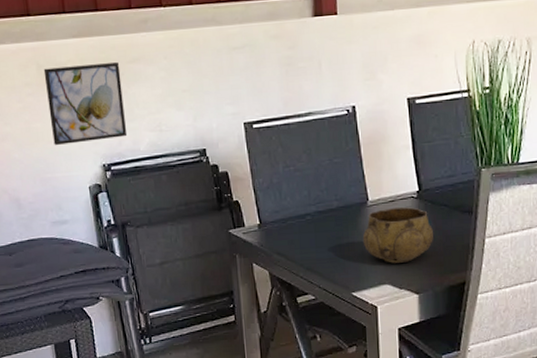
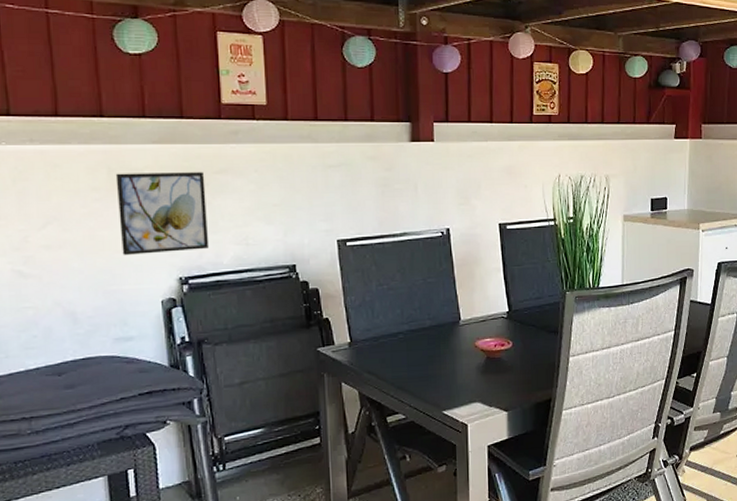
decorative bowl: present [362,207,433,263] -> none [454,326,522,382]

